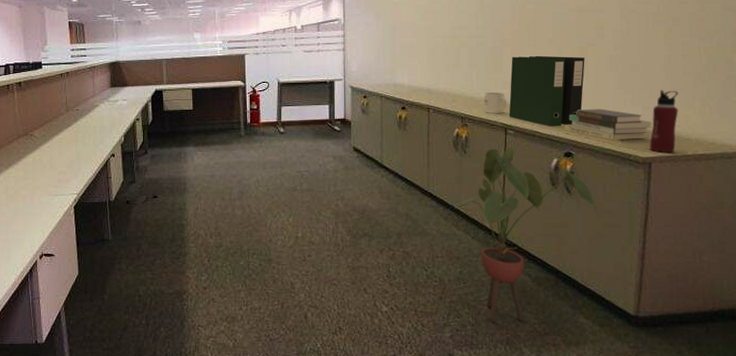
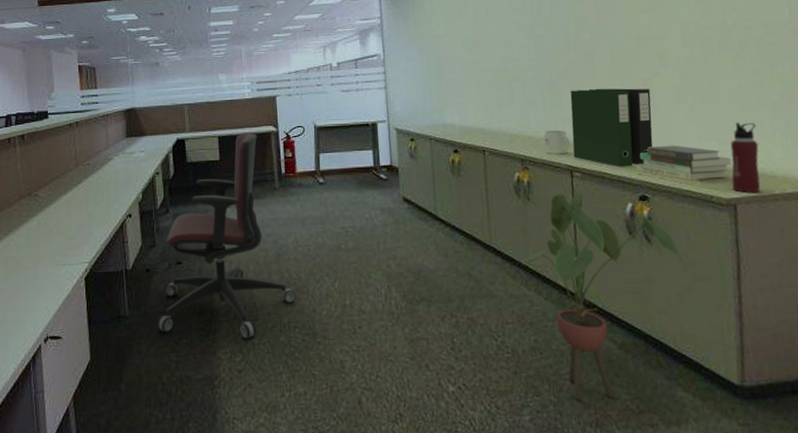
office chair: none [135,86,255,262] -> present [157,132,296,339]

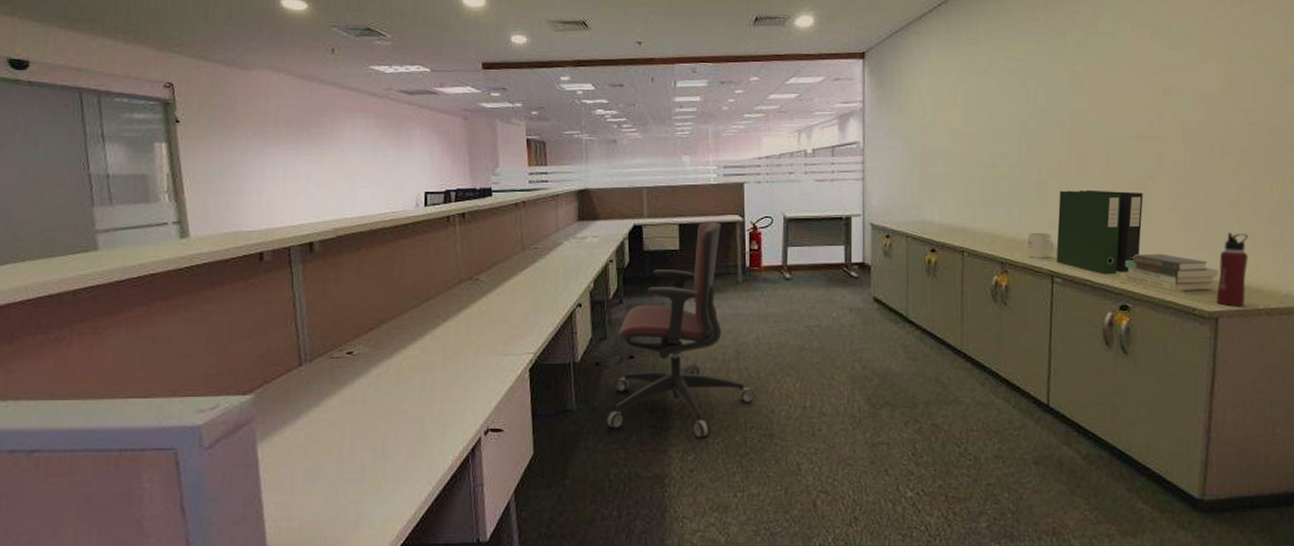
house plant: present [522,192,682,400] -> none [992,299,1156,509]

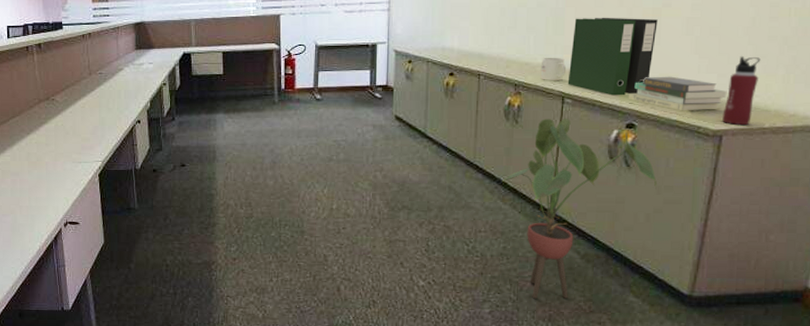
office chair: present [605,221,754,438] -> none [162,49,288,233]
house plant: none [992,299,1156,509] -> present [501,118,657,299]

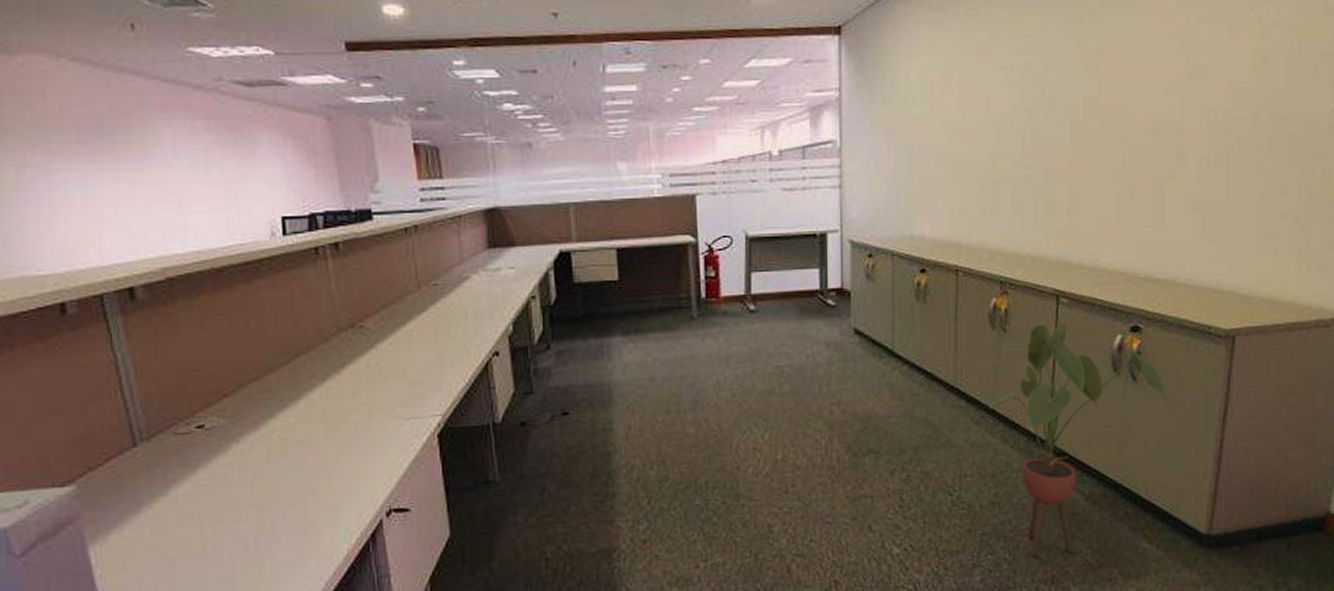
mug: present [540,57,566,81] -> none [1030,245,1059,276]
binder: present [567,17,658,96] -> none [1062,193,1161,292]
books: present [628,76,727,111] -> none [1131,265,1238,308]
water bottle: present [722,56,761,125] -> none [1234,239,1272,322]

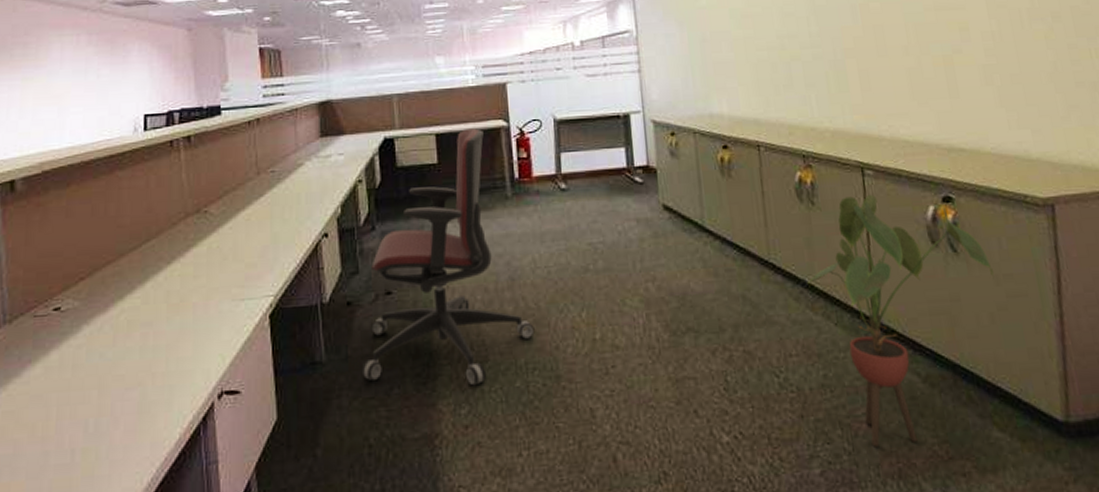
office chair: none [537,244,716,504] -> present [361,128,535,386]

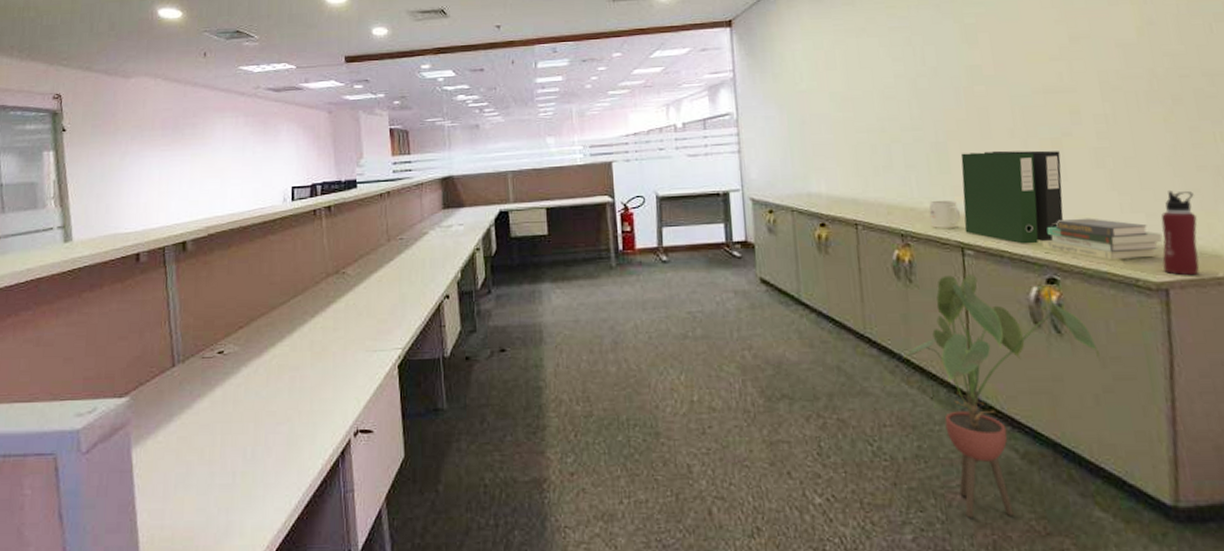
office chair: present [361,128,535,386] -> none [478,203,636,438]
mug: none [829,119,860,149] -> present [929,200,960,229]
binder: none [858,67,957,163] -> present [961,150,1064,244]
books: none [936,135,1048,177] -> present [1041,218,1163,261]
water bottle: none [1045,107,1081,190] -> present [1160,191,1200,275]

